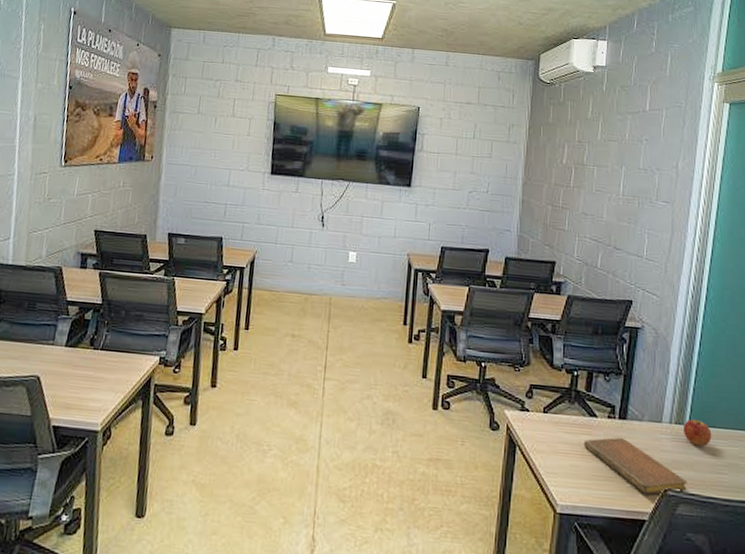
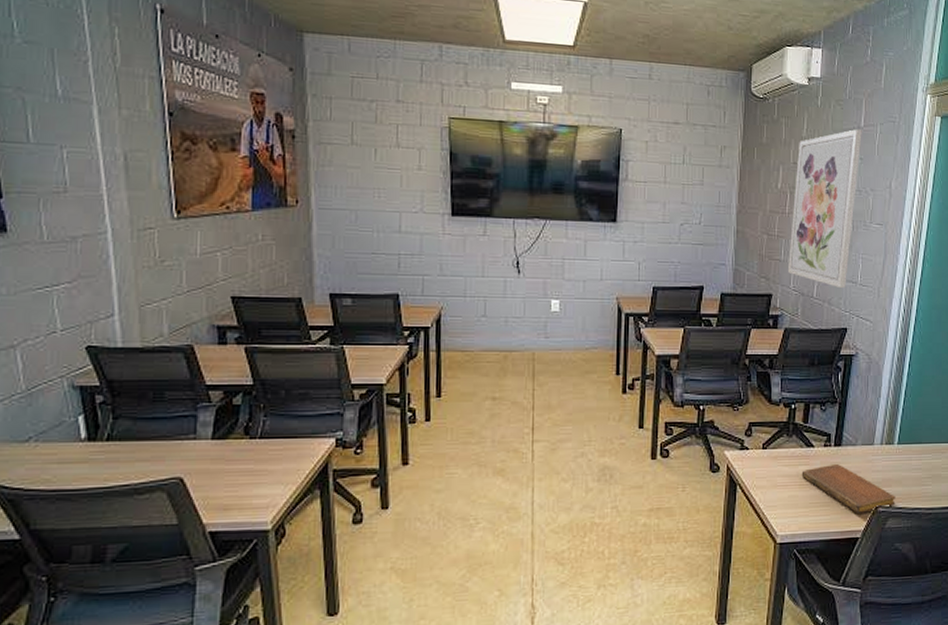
wall art: none [571,113,647,261] -> present [787,129,862,288]
apple: present [684,419,712,446] -> none [893,438,918,462]

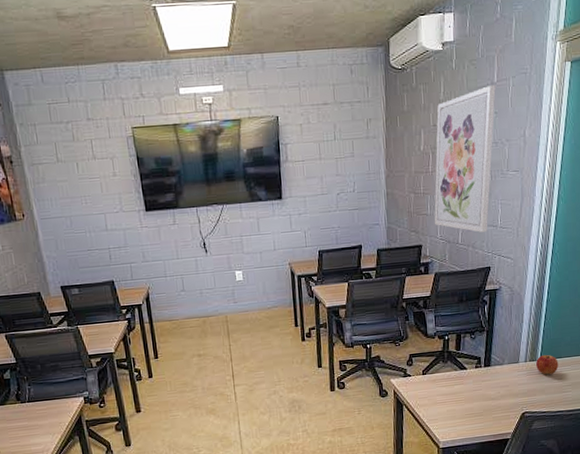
notebook: present [801,463,896,515] -> none [457,381,540,420]
apple: none [893,438,918,462] -> present [536,354,559,375]

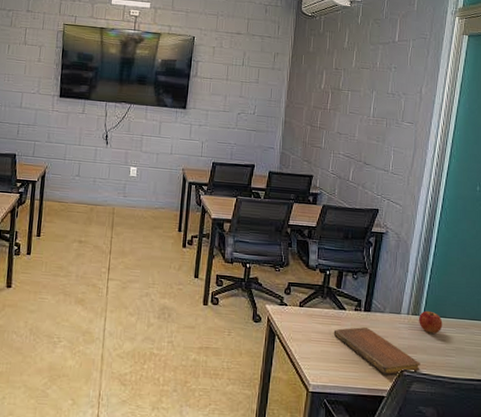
wall art: present [434,85,496,232] -> none [327,43,396,175]
notebook: none [457,381,540,420] -> present [333,326,420,375]

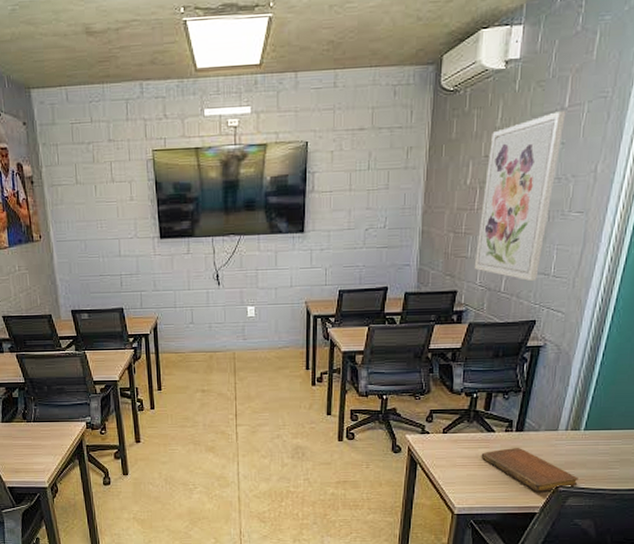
wall art: none [327,43,396,175] -> present [474,111,566,281]
apple: present [419,310,443,334] -> none [579,424,607,447]

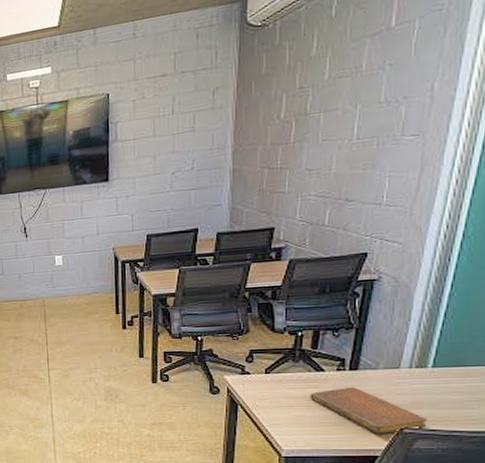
wall art: present [474,111,566,281] -> none [292,31,393,212]

